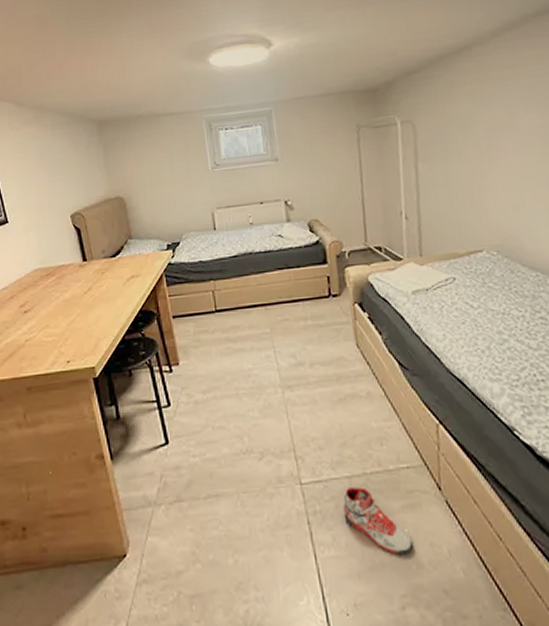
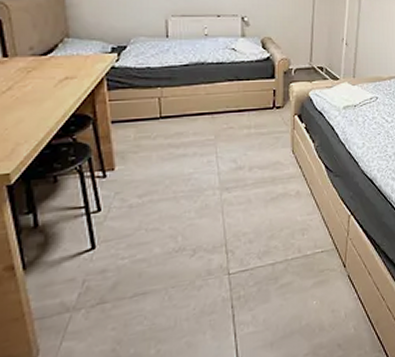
sneaker: present [342,486,415,556] -> none [264,271,320,323]

